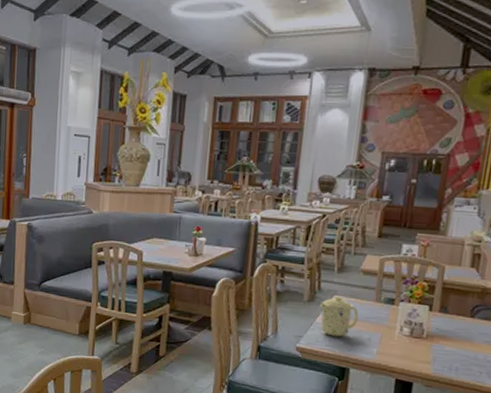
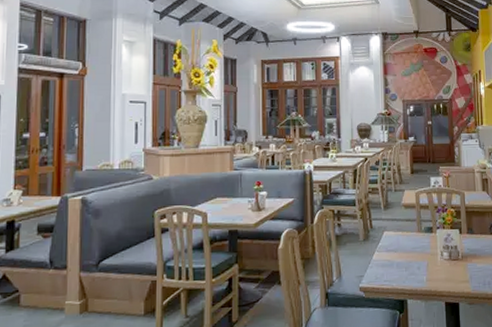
mug: present [320,296,359,337] -> none [374,231,407,271]

